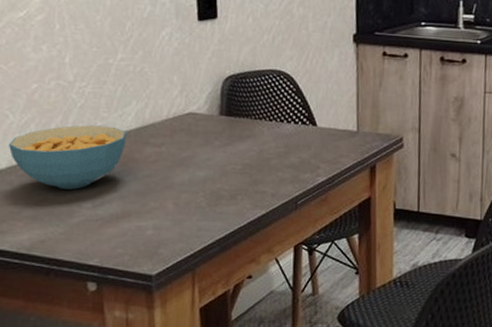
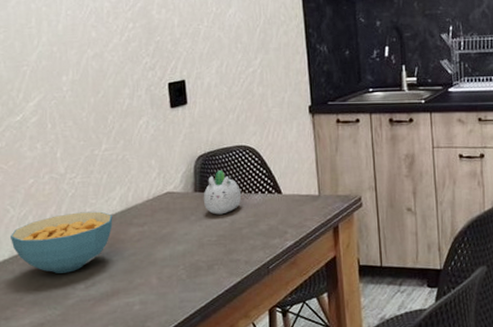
succulent planter: none [229,94,273,142] -> present [203,170,242,215]

